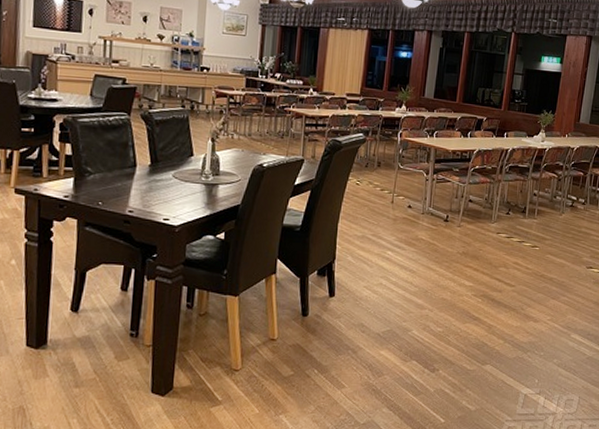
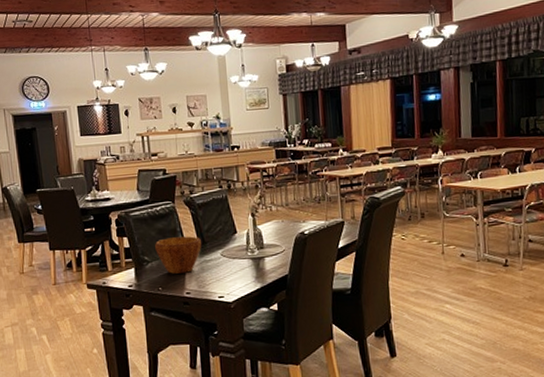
bowl: none [101,151,153,190] -> present [155,236,201,274]

